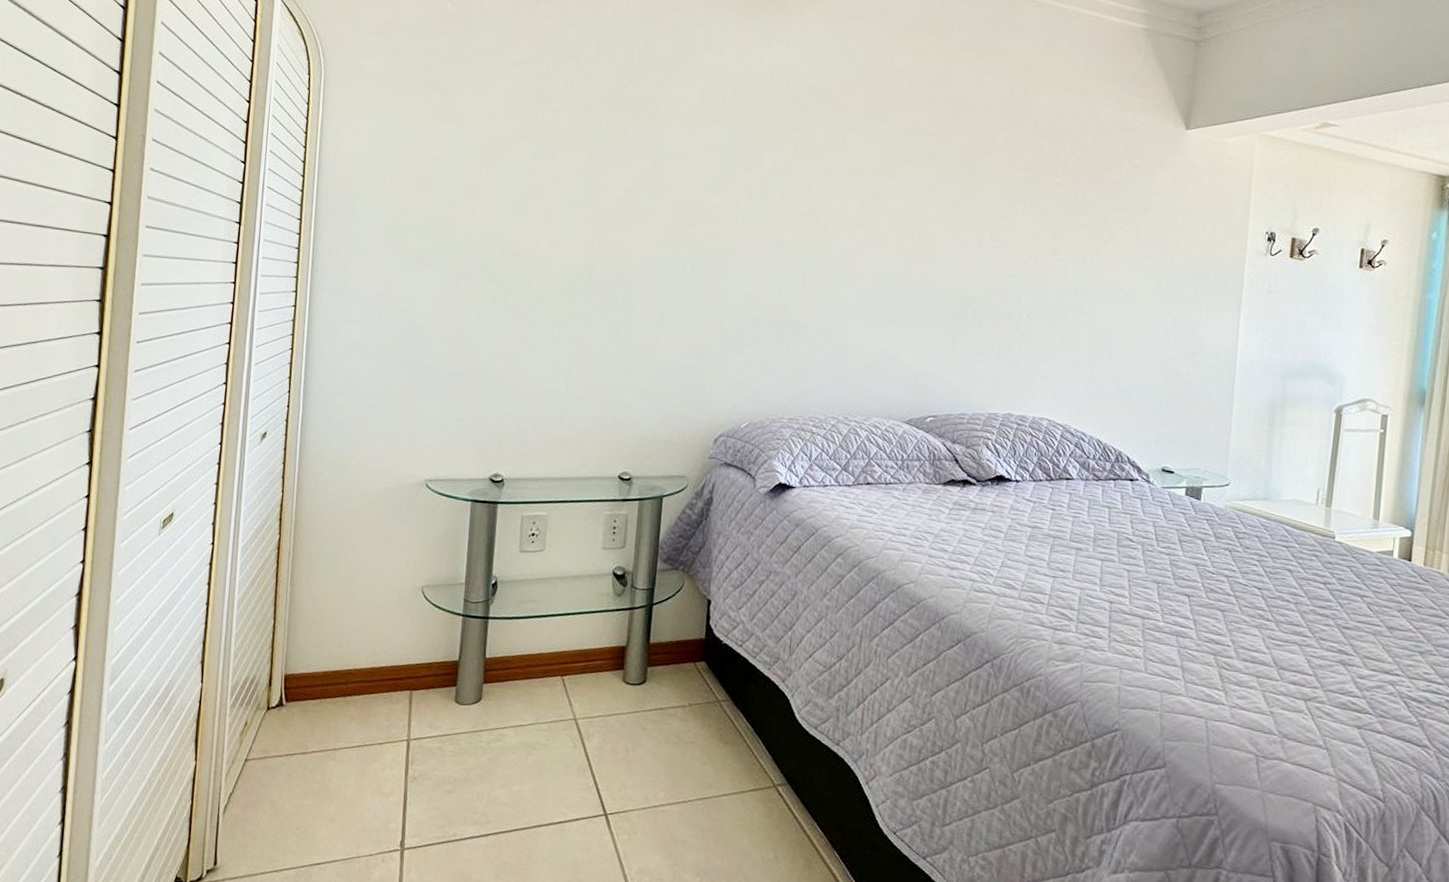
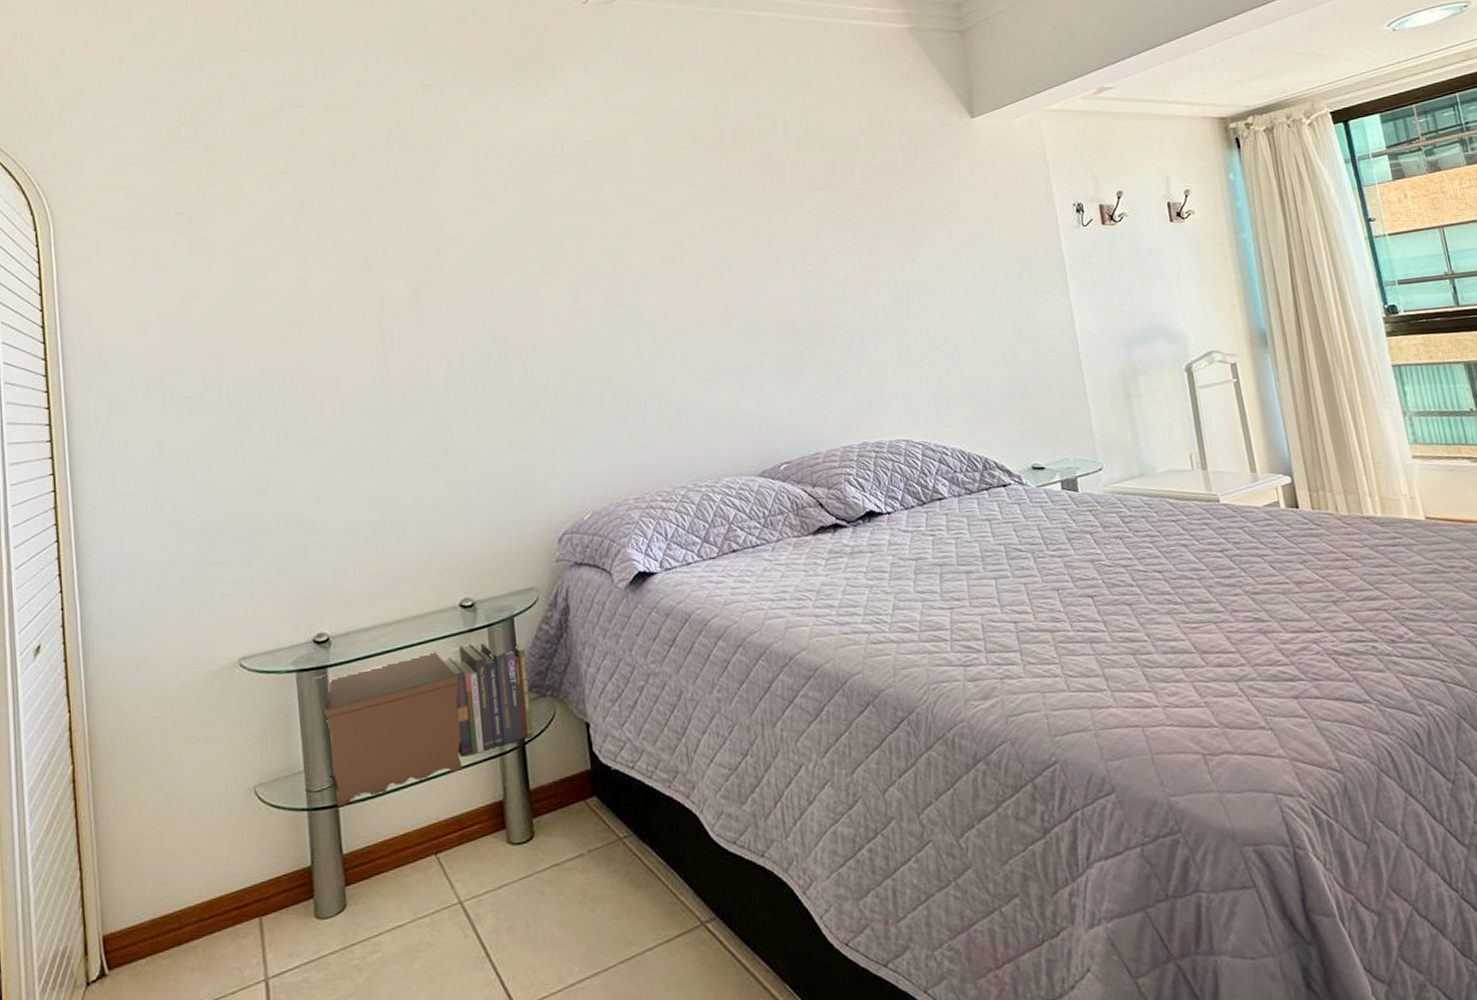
decorative box: none [484,508,606,620] -> present [312,650,463,808]
books: none [595,511,668,604] -> present [442,642,534,757]

